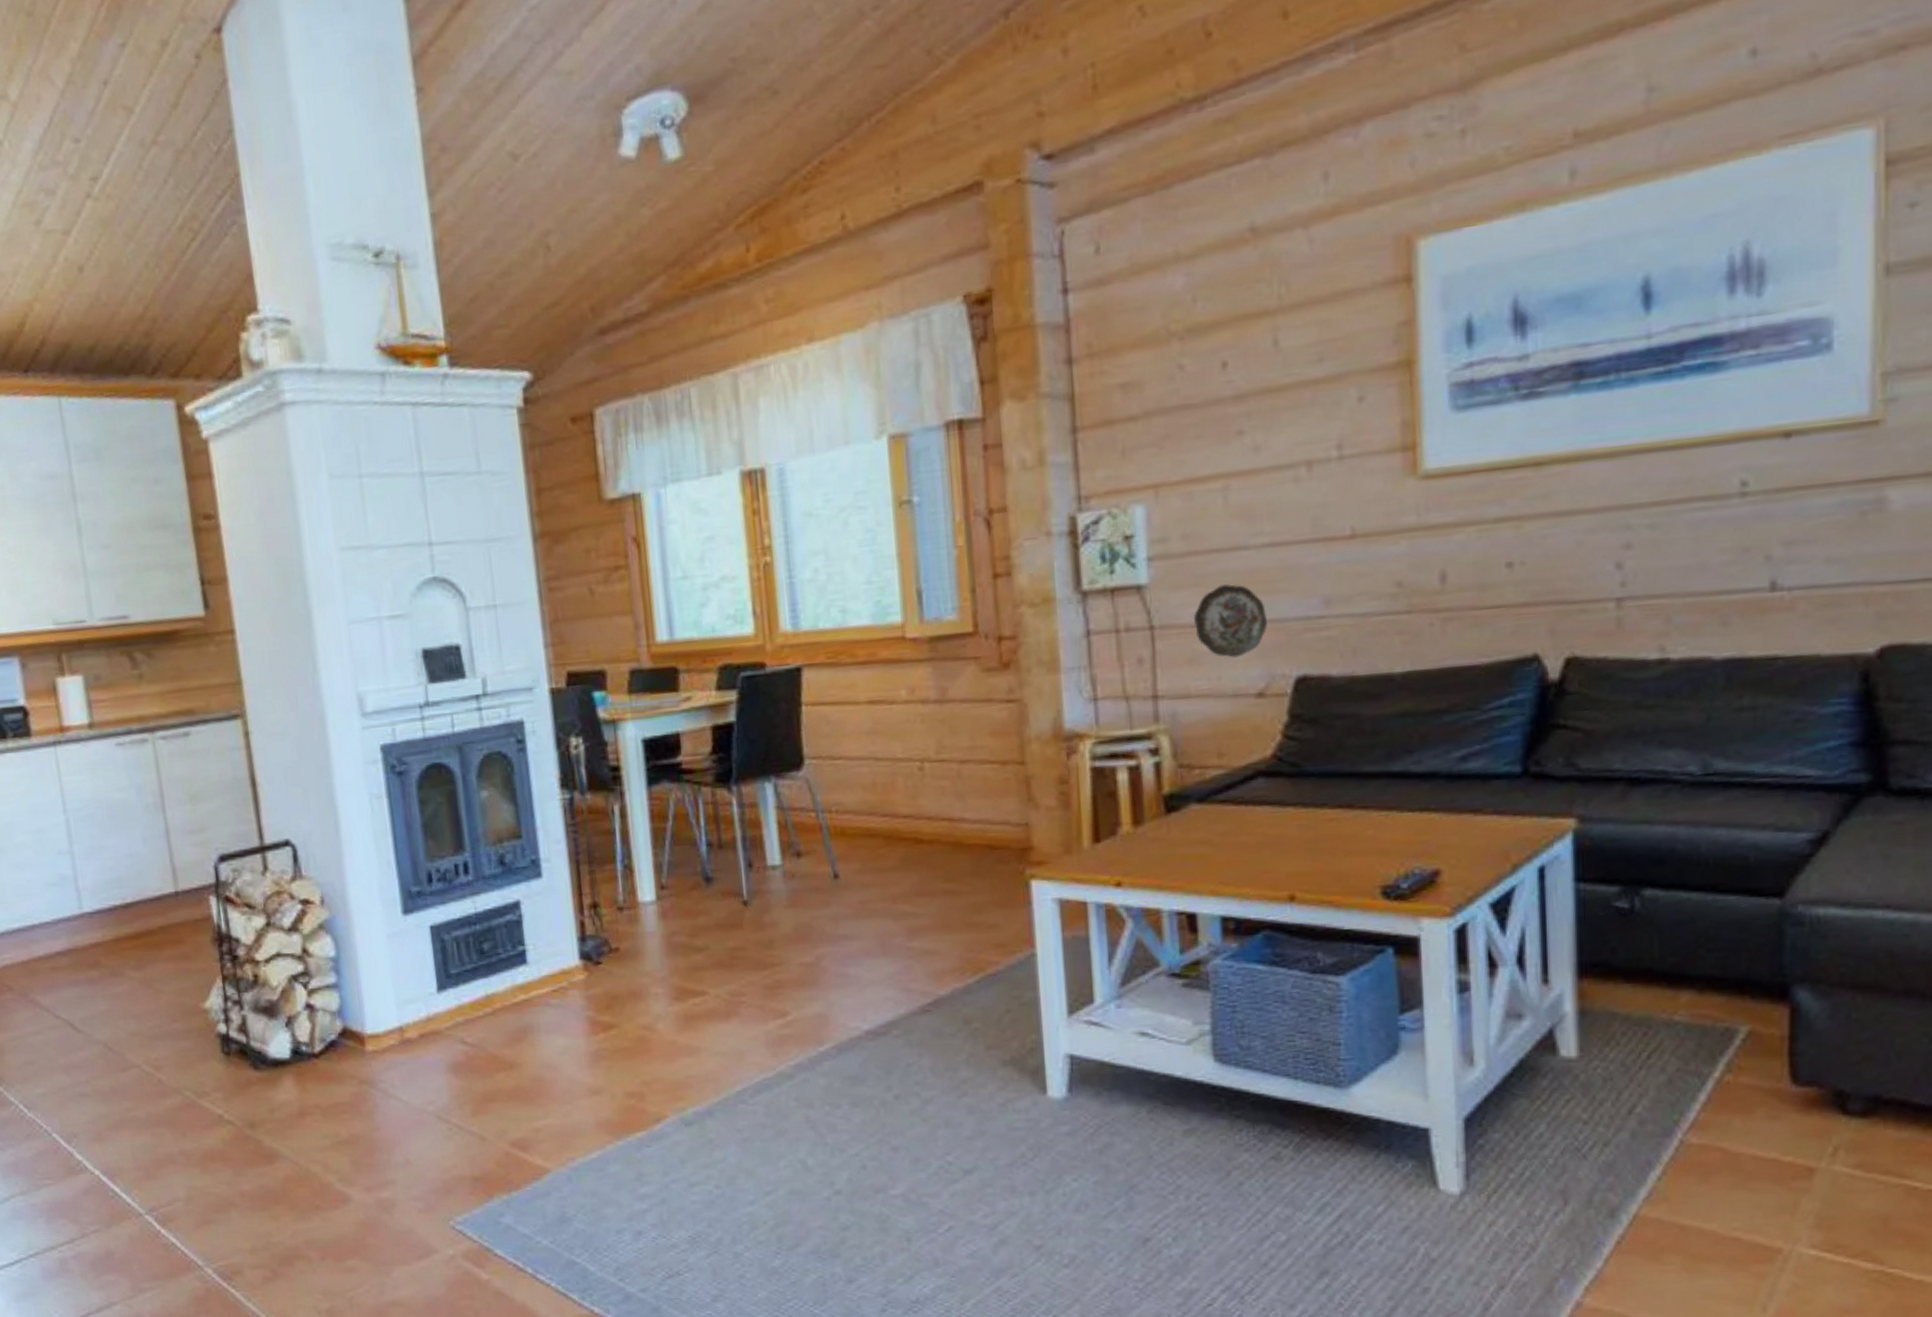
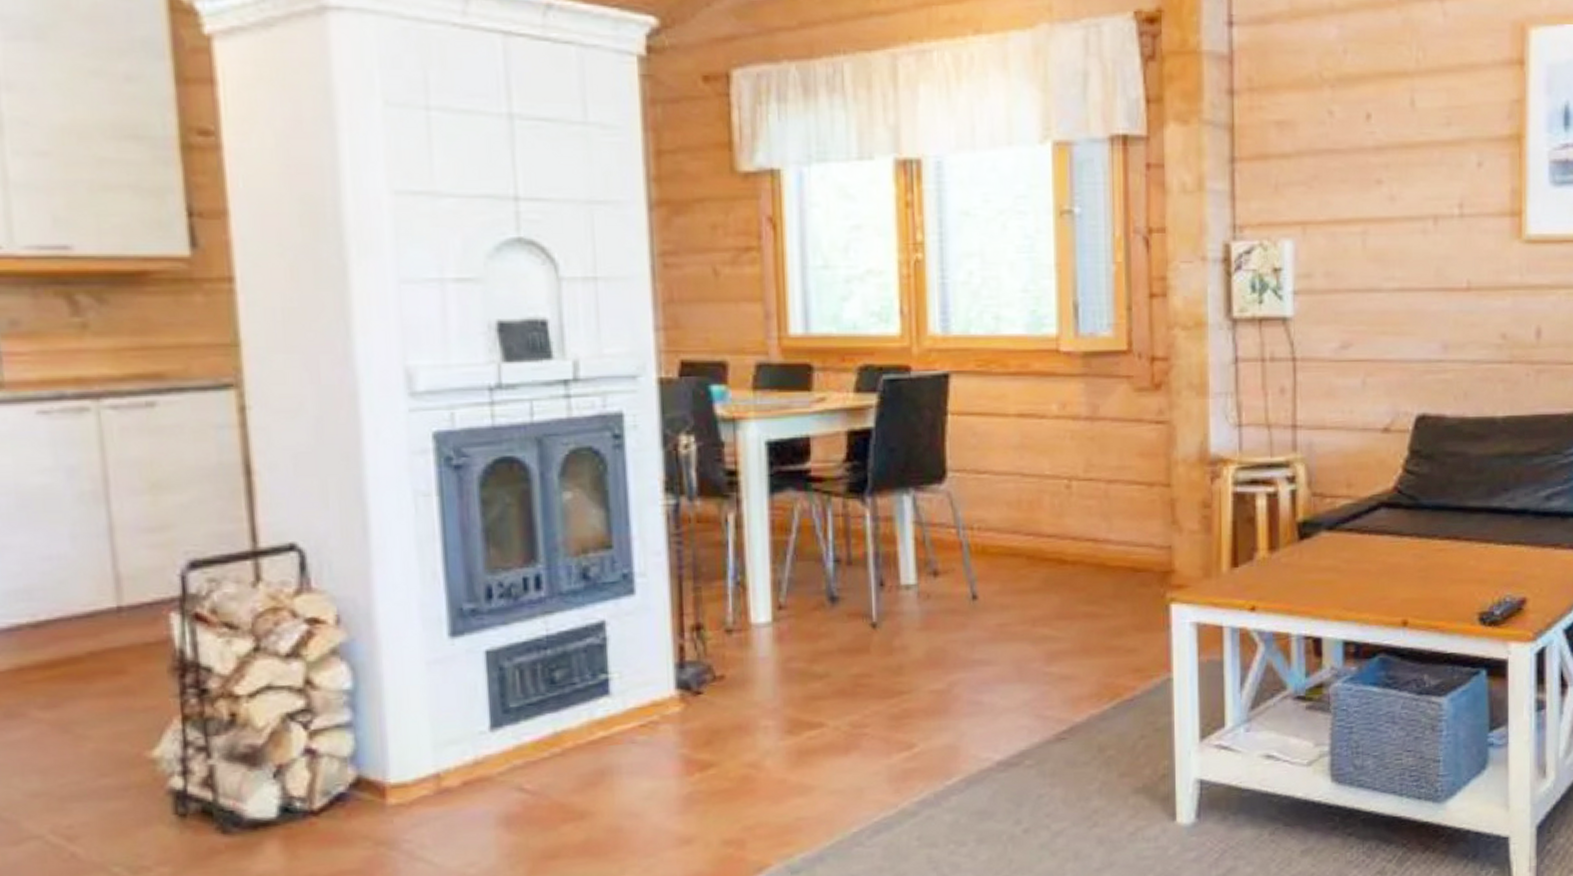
decorative plate: present [1193,584,1267,658] -> none [1331,323,1394,394]

